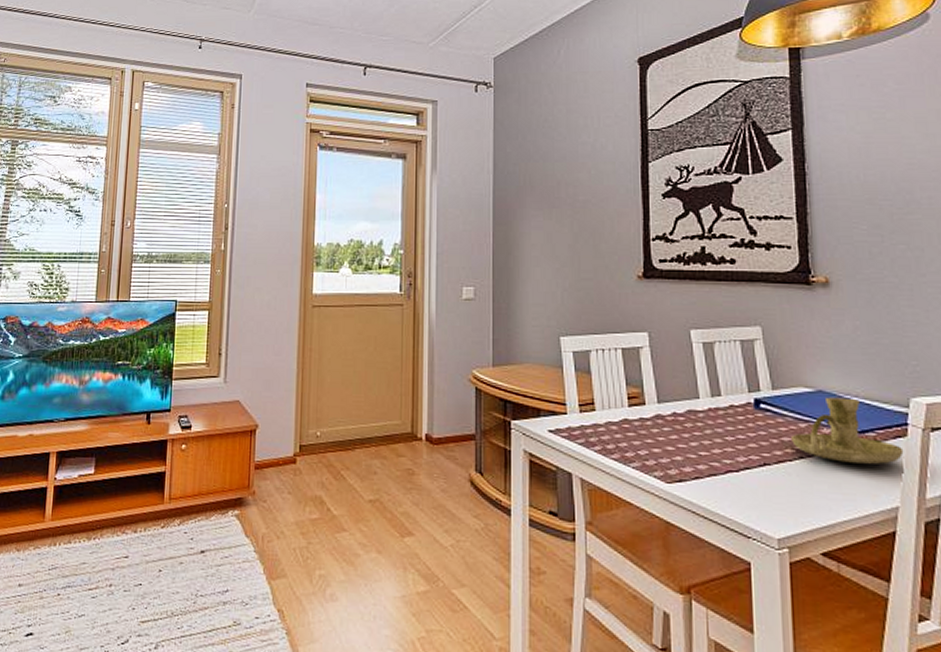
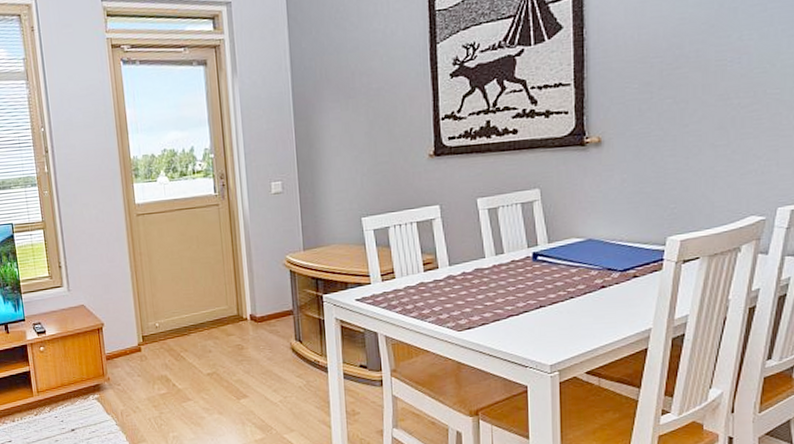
candle holder: present [791,397,904,464] -> none [564,242,659,298]

